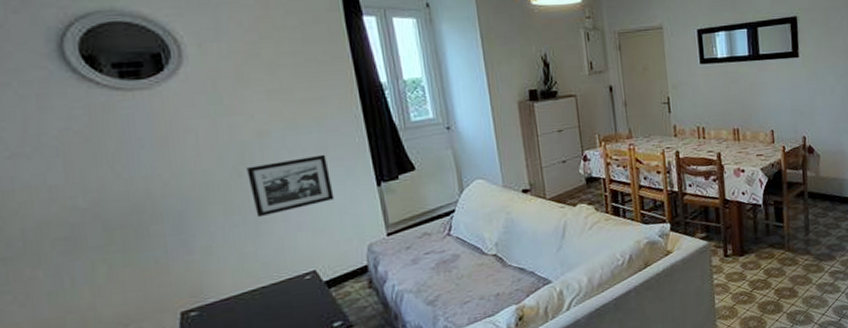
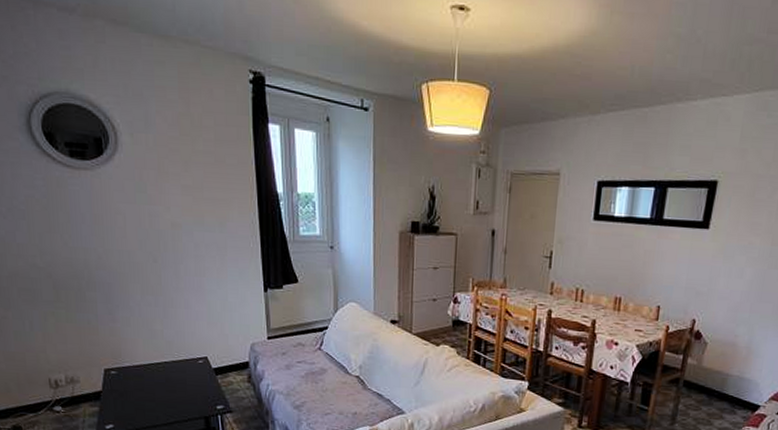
picture frame: present [247,154,335,218] -> none [161,253,228,301]

